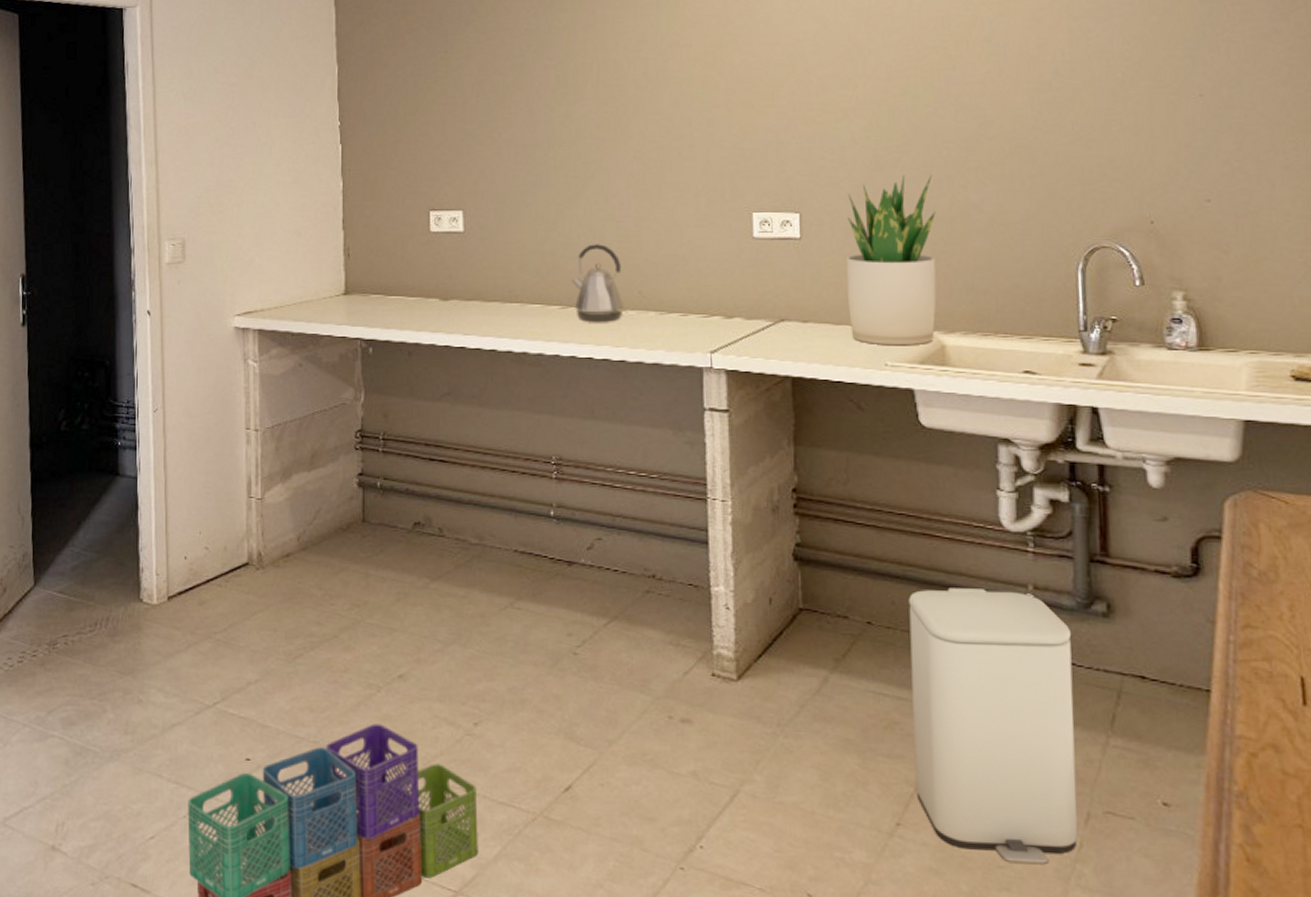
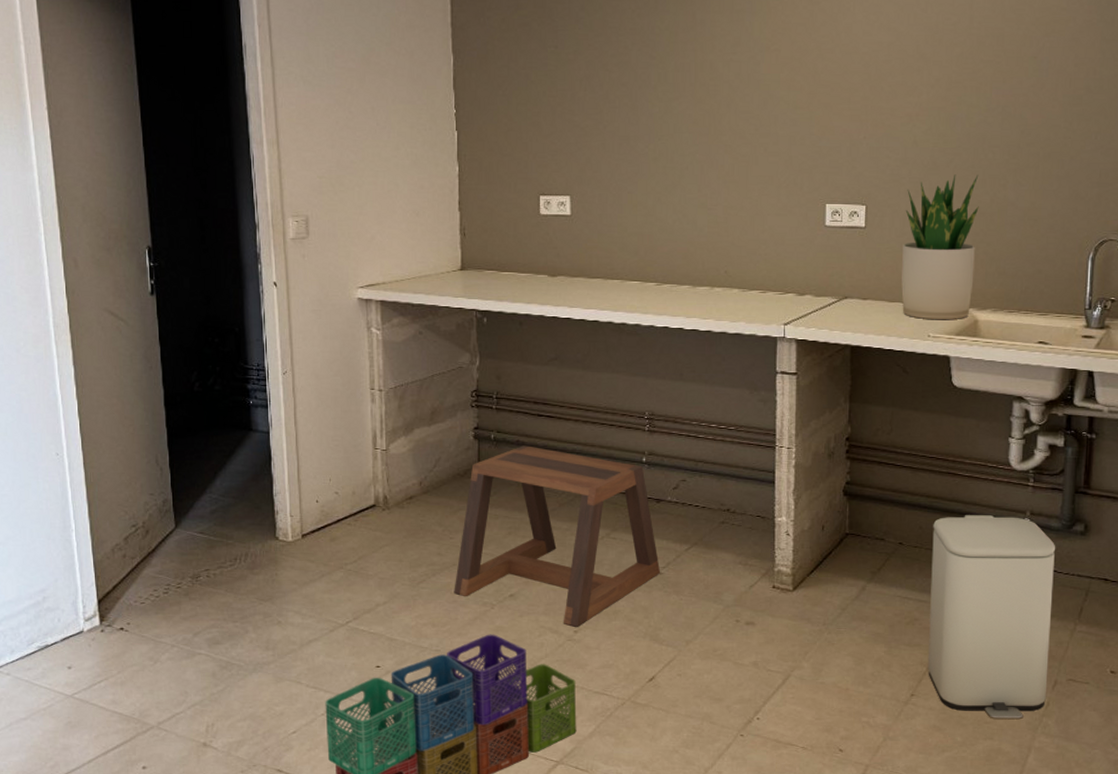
stool: none [335,495,574,718] -> present [454,445,660,627]
kettle: present [571,244,627,323] -> none [666,229,714,299]

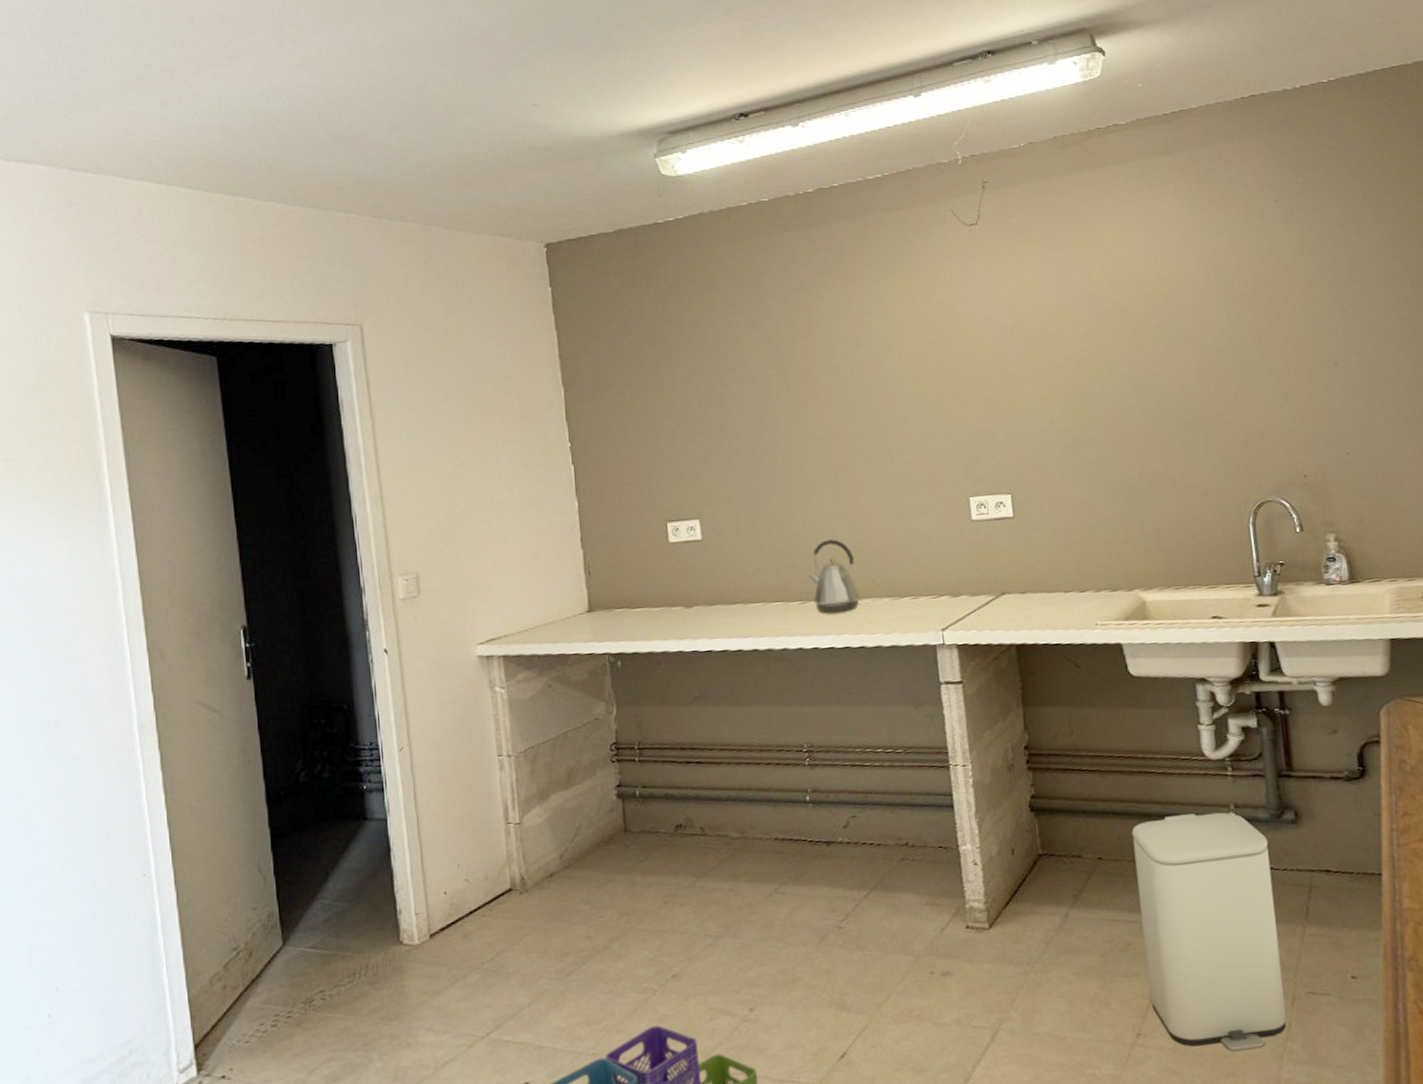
stool: present [454,445,660,627] -> none [608,798,839,1004]
kettle: none [666,229,714,299] -> present [808,539,862,615]
planter: present [901,174,979,320] -> none [1051,449,1136,607]

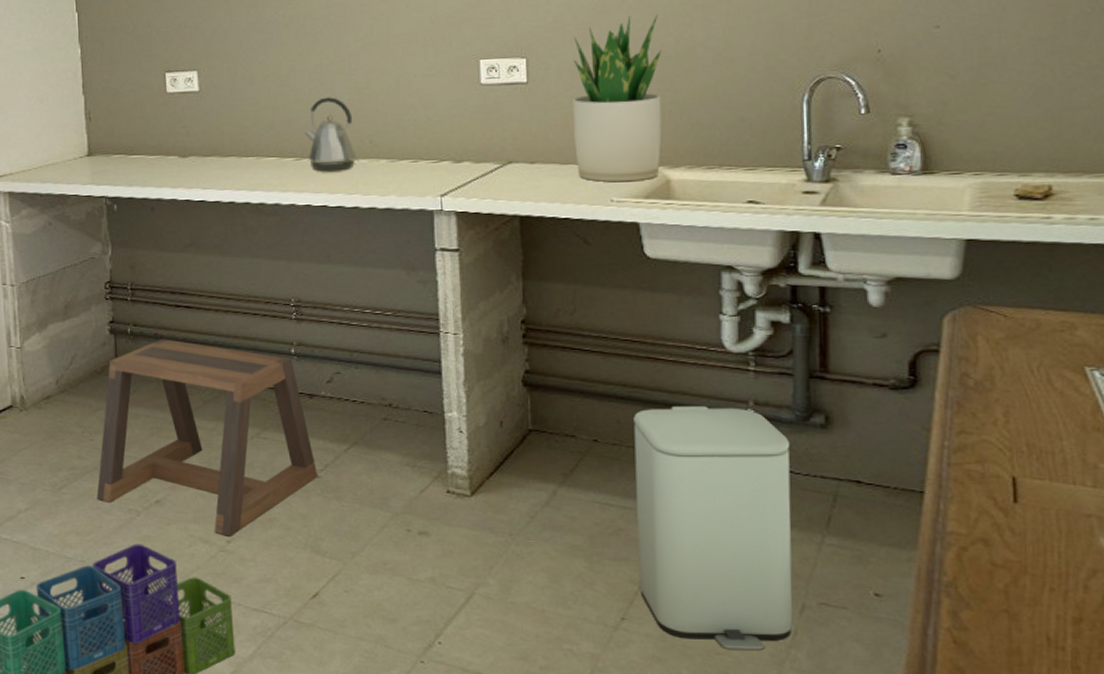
stool: none [608,798,839,1004] -> present [96,339,317,536]
planter: none [1051,449,1136,607] -> present [573,14,662,183]

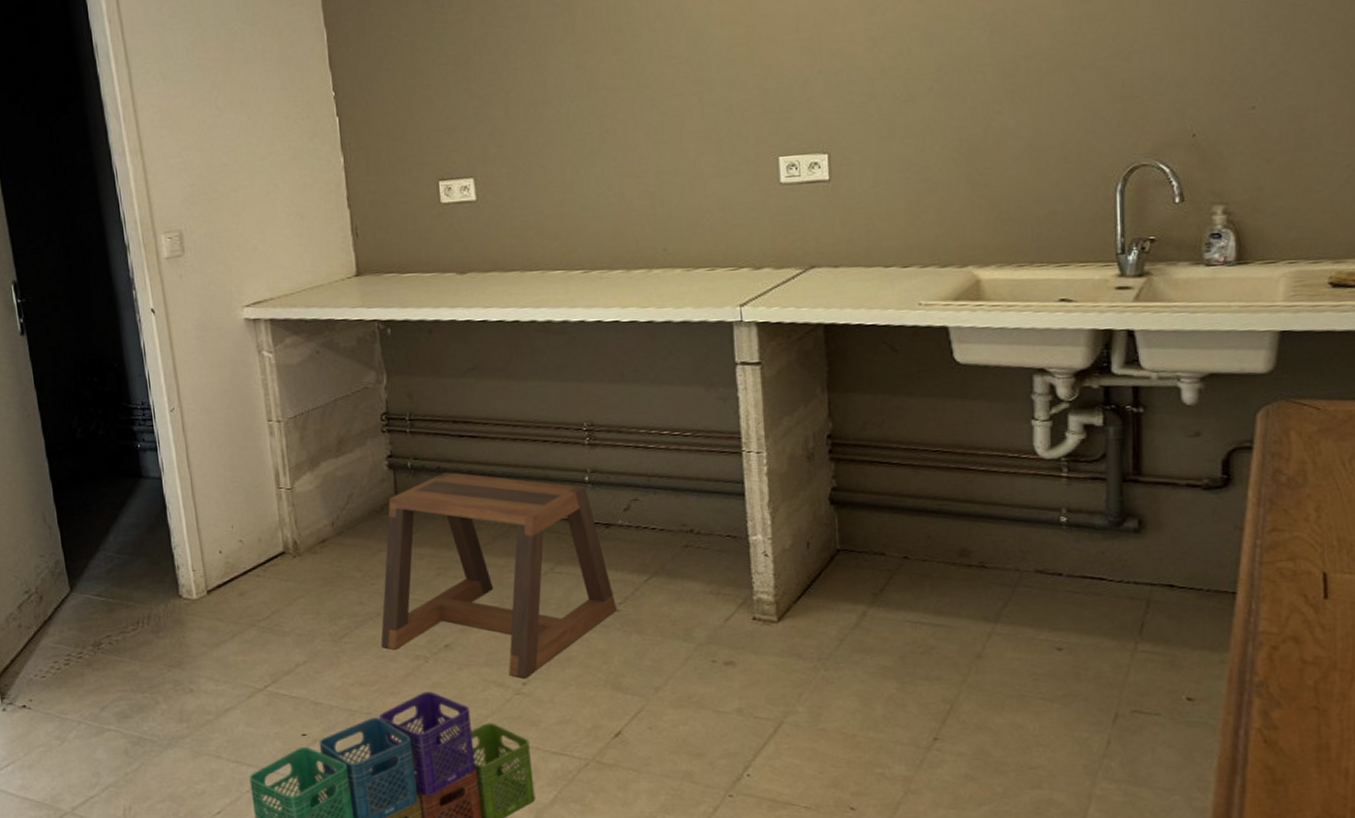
kettle: present [304,97,359,173] -> none [592,202,652,286]
planter: present [573,14,662,183] -> none [877,102,971,285]
pedal bin: present [633,406,793,651] -> none [944,516,1106,764]

